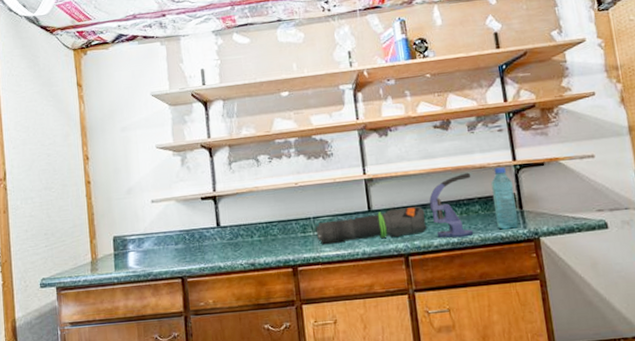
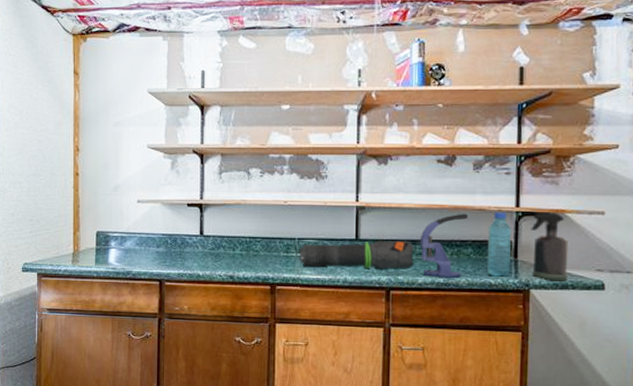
spray bottle: none [530,161,572,227] -> present [531,212,569,282]

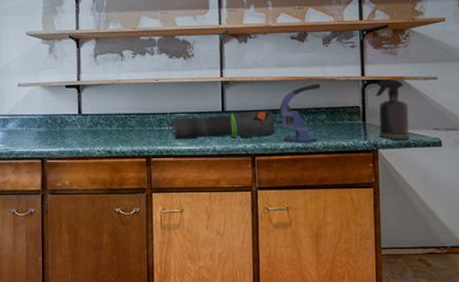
water bottle: present [486,212,511,278] -> none [338,81,360,140]

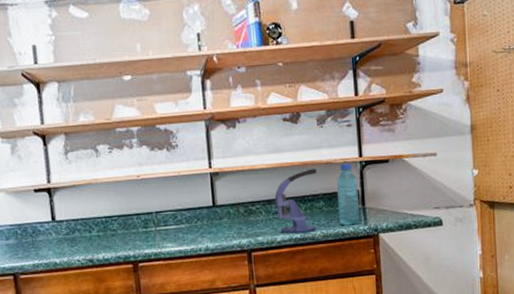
flashlight: present [171,110,275,139] -> none [157,201,271,240]
water bottle: none [338,81,360,140] -> present [336,163,360,227]
spray bottle: present [375,79,409,141] -> none [374,158,410,224]

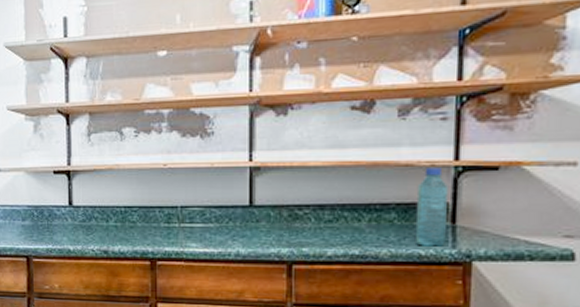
hand press: present [274,168,318,234] -> none [328,170,392,250]

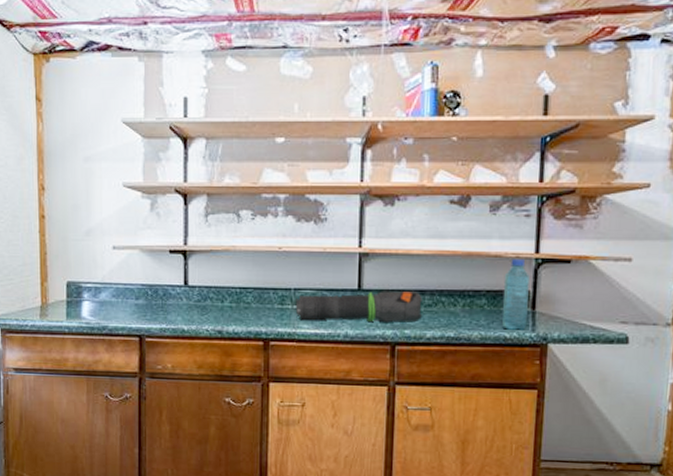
flashlight: none [182,205,322,241] -> present [295,290,422,323]

